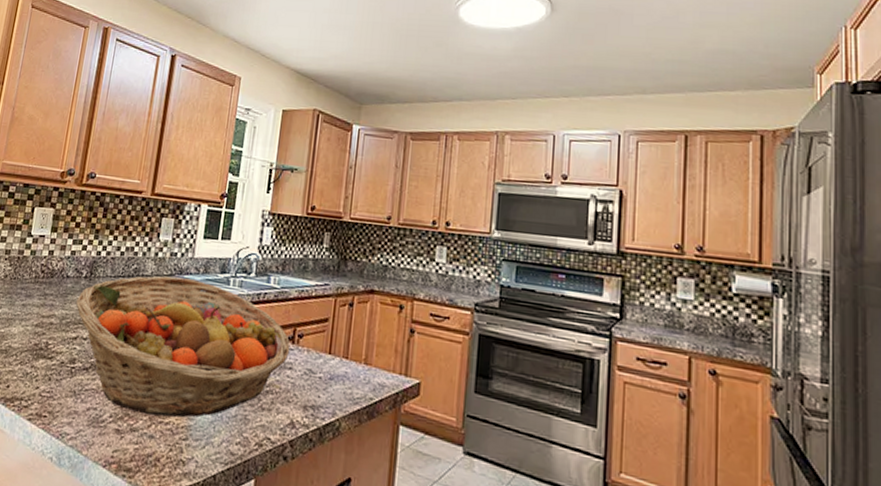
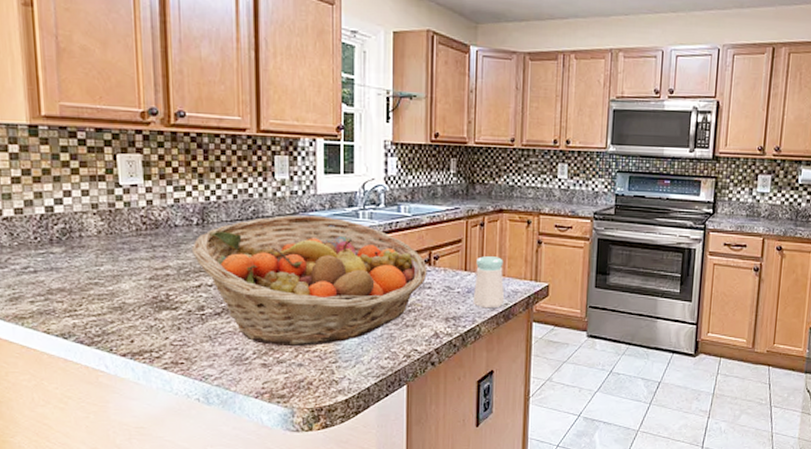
salt shaker: none [334,340,371,402] -> present [472,256,504,309]

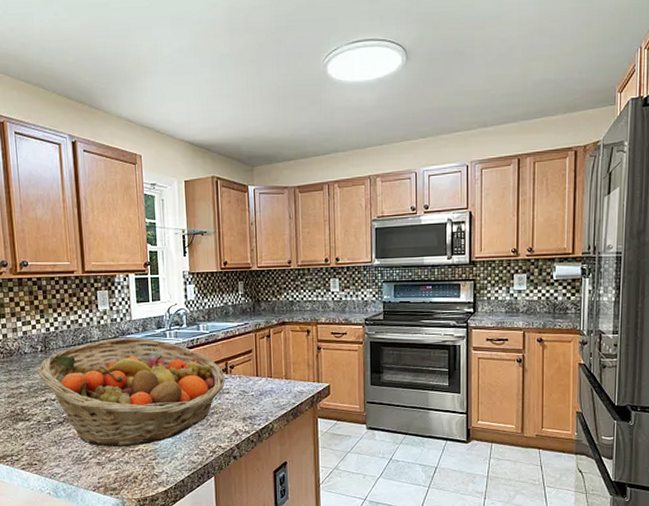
salt shaker: present [472,256,504,309] -> none [265,363,291,408]

